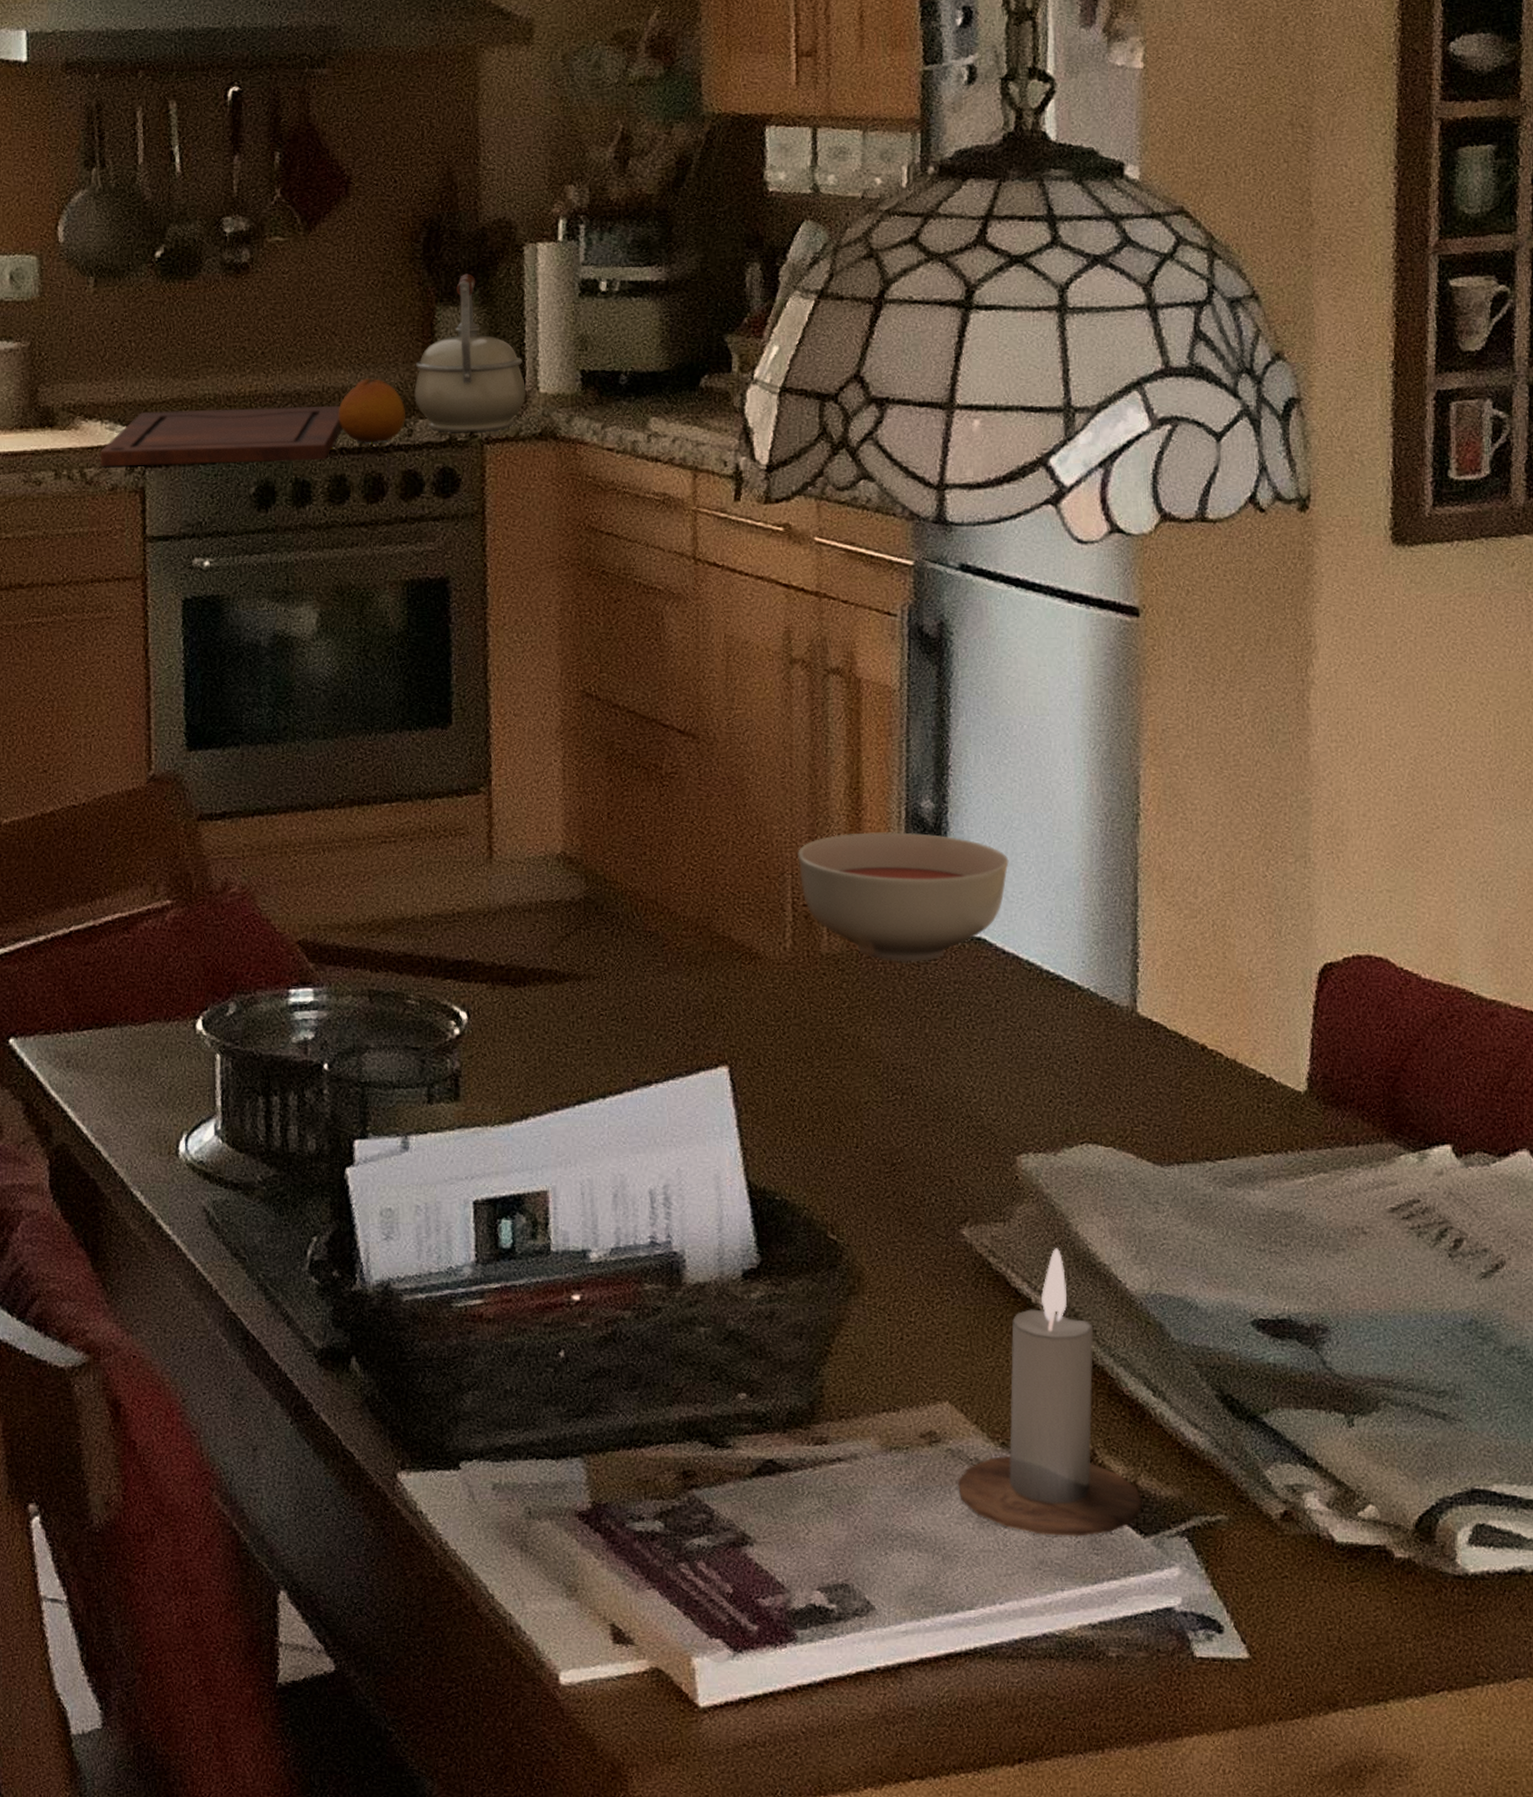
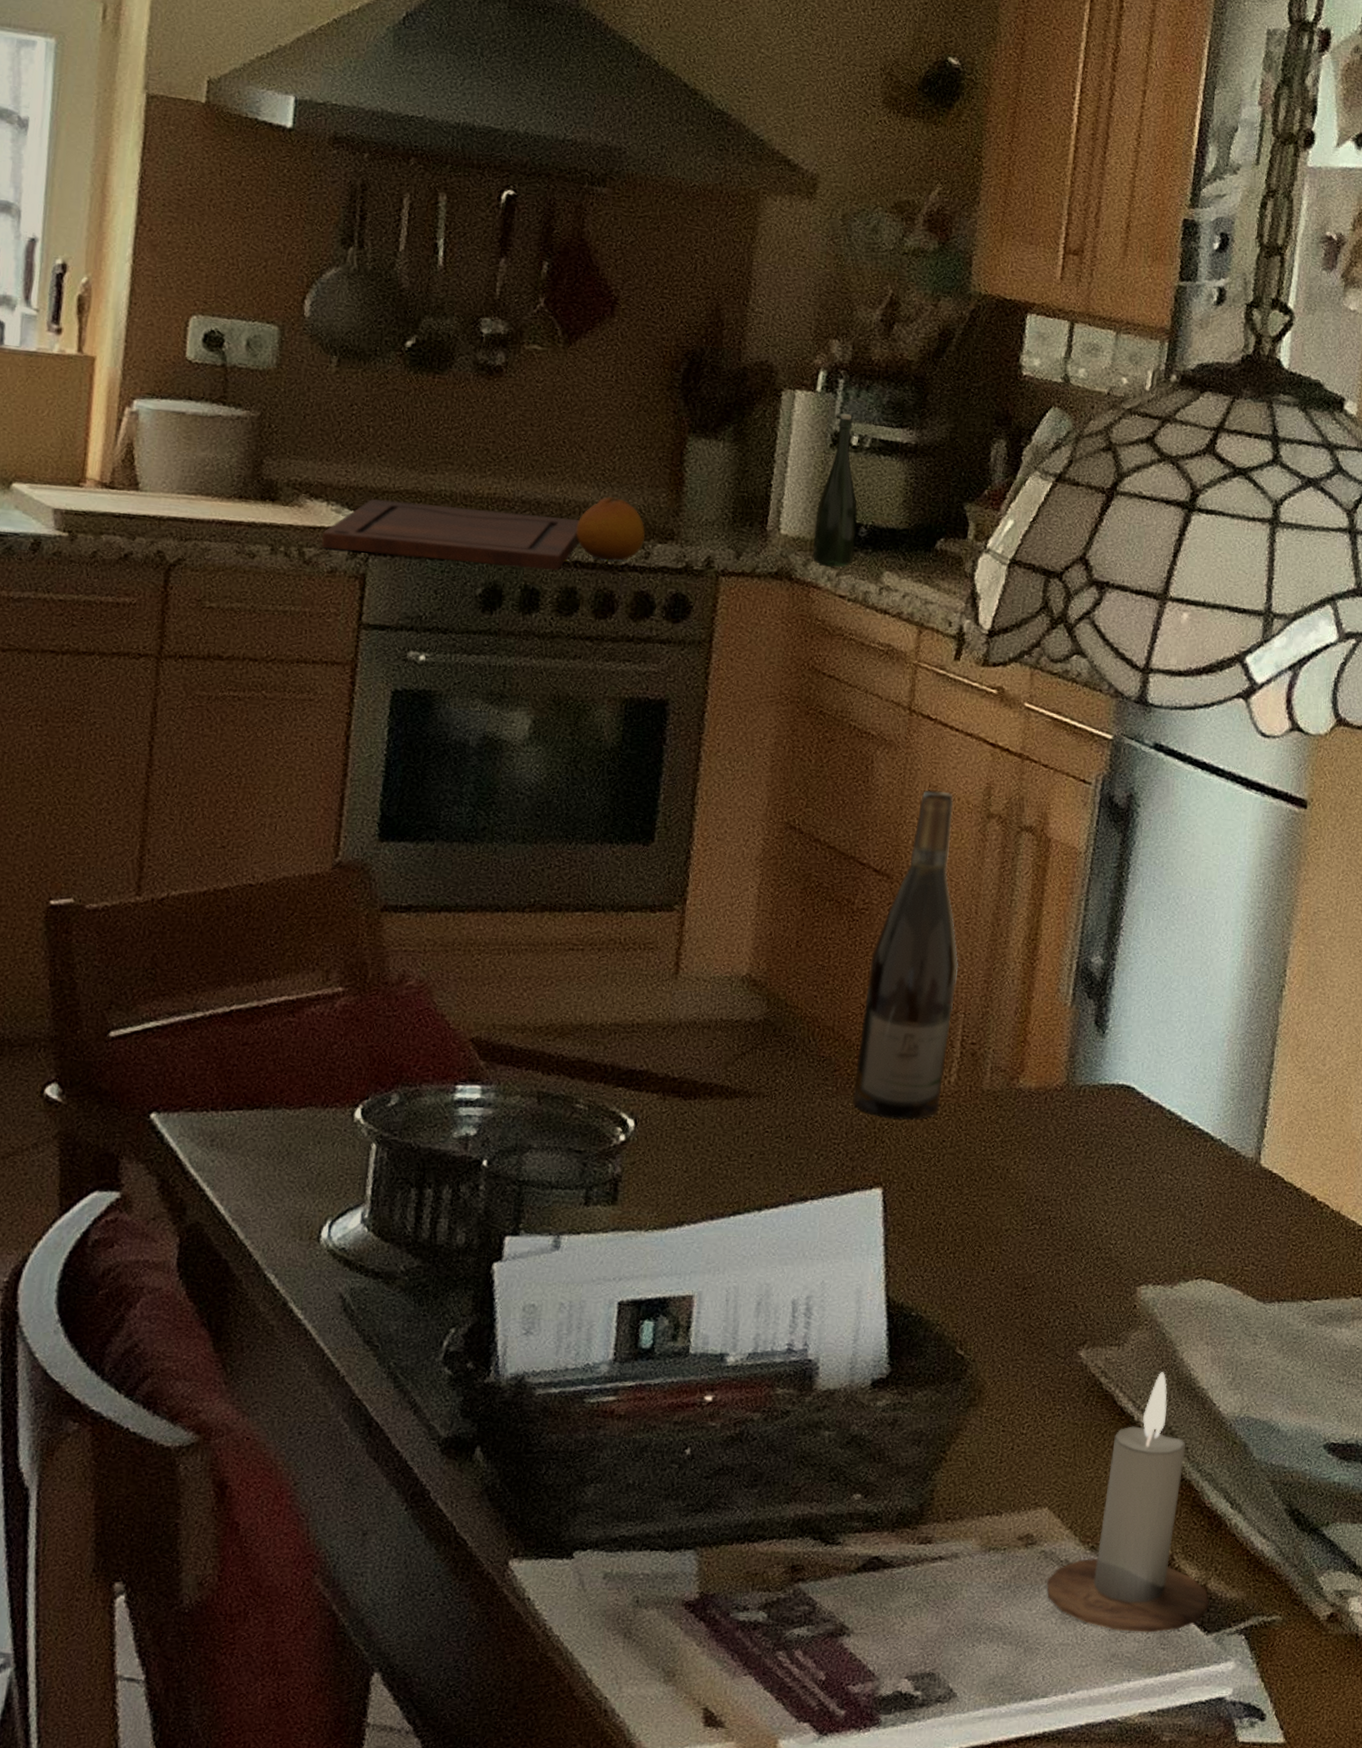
kettle: present [414,273,526,433] -> none [655,409,768,565]
beer bottle: none [574,260,618,420] -> present [812,413,858,568]
wine bottle: none [684,640,780,991] -> present [852,789,959,1119]
bowl: present [797,832,1009,963] -> none [971,980,1164,1104]

